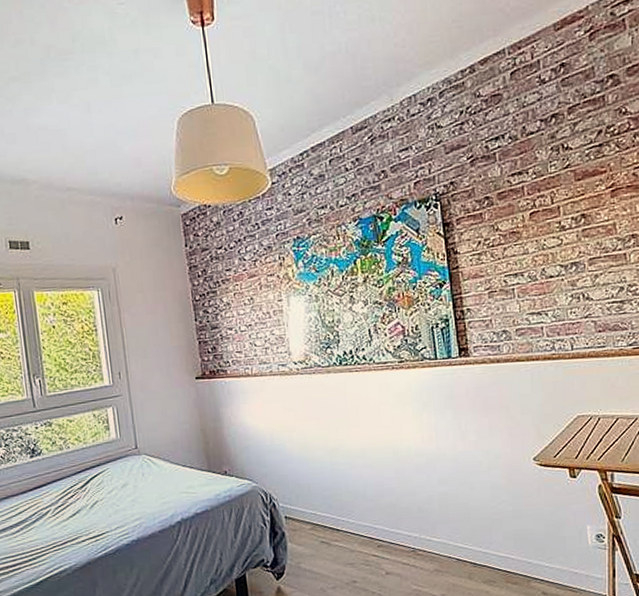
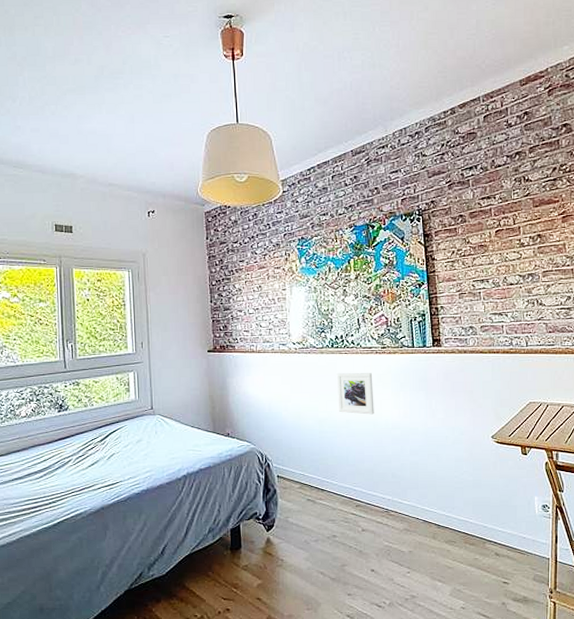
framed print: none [347,392,394,441] -> present [336,373,374,415]

